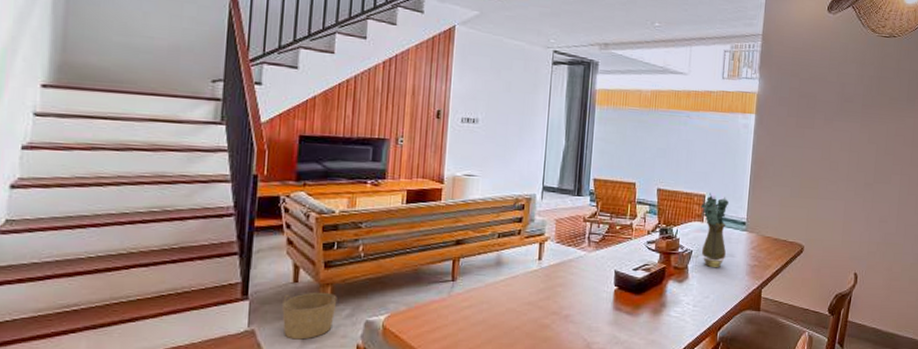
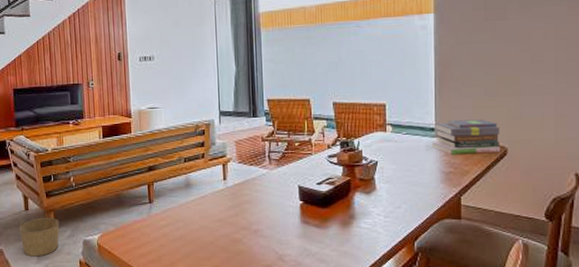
vase: present [701,193,729,268] -> none [382,101,416,178]
books: none [741,216,799,250] -> present [431,119,501,156]

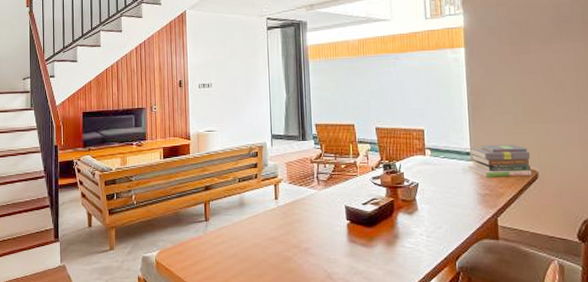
basket: present [19,217,60,257] -> none [82,234,120,273]

